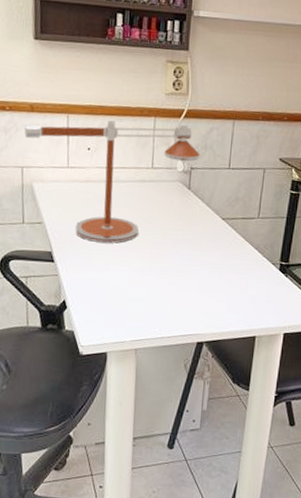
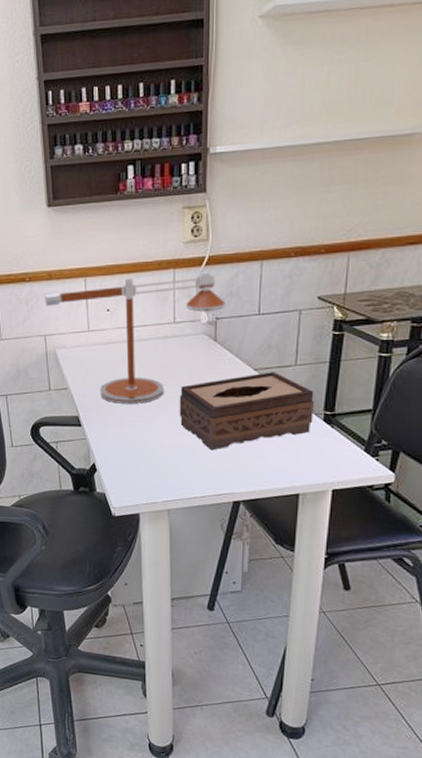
tissue box: none [151,222,273,293] -> present [179,372,314,451]

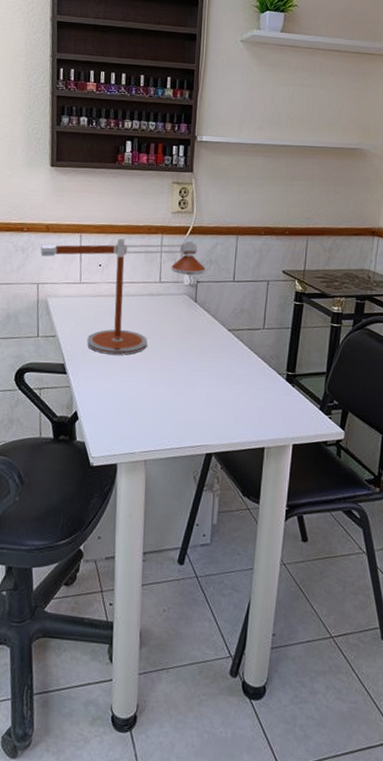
tissue box: present [179,372,314,451] -> none [160,333,278,404]

